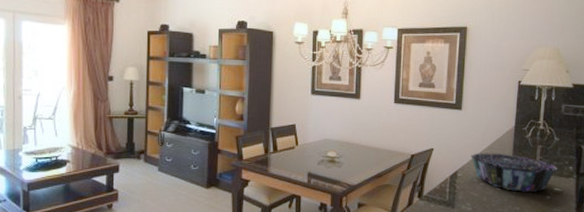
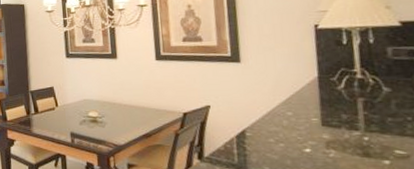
decorative bowl: present [471,153,557,192] -> none [261,109,394,155]

